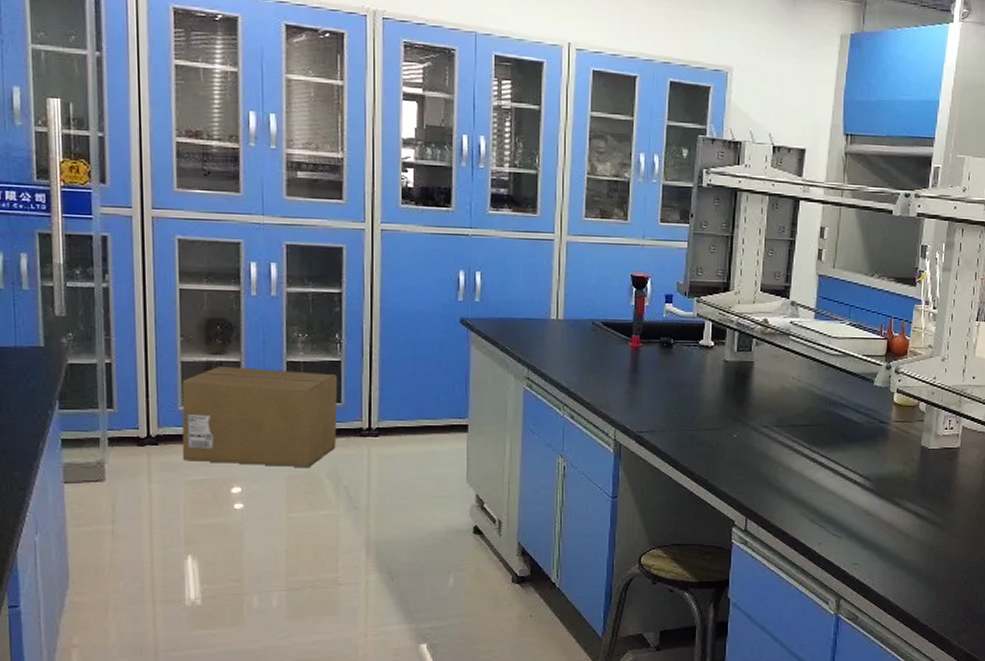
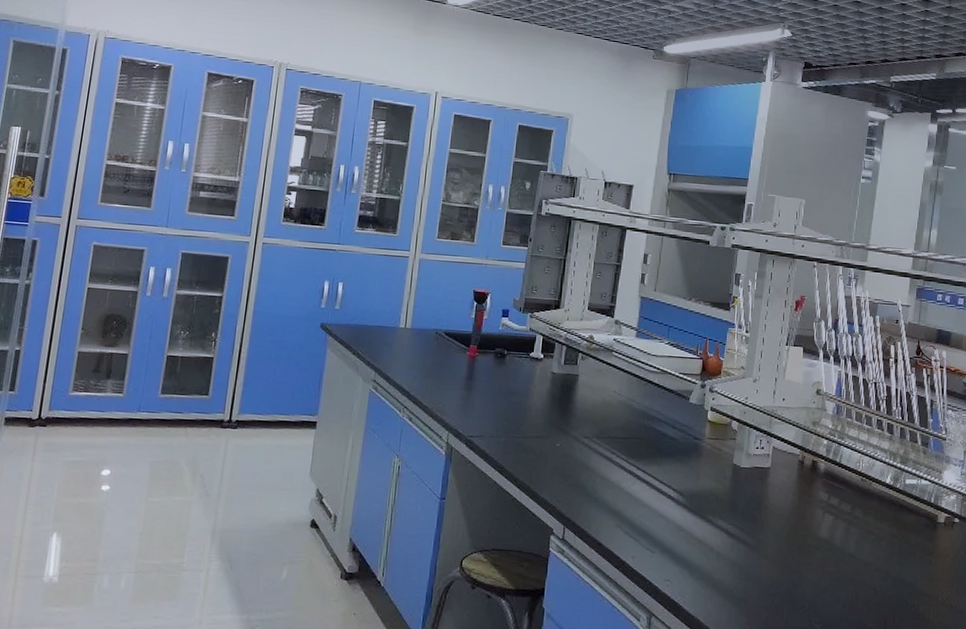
box: present [182,366,337,468] -> none [64,357,208,455]

